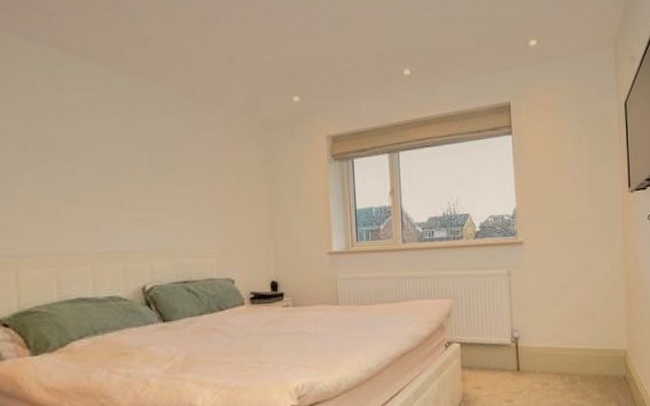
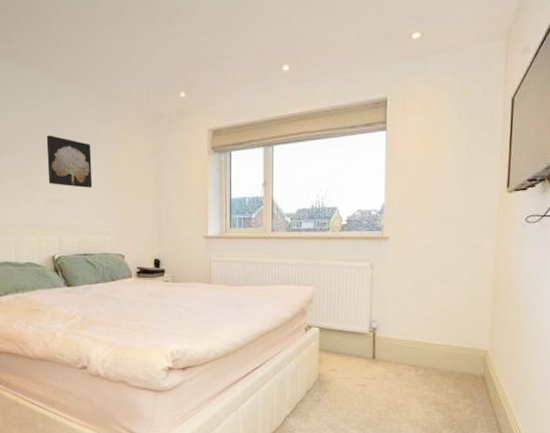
wall art: none [132,144,192,205] -> present [46,135,93,188]

